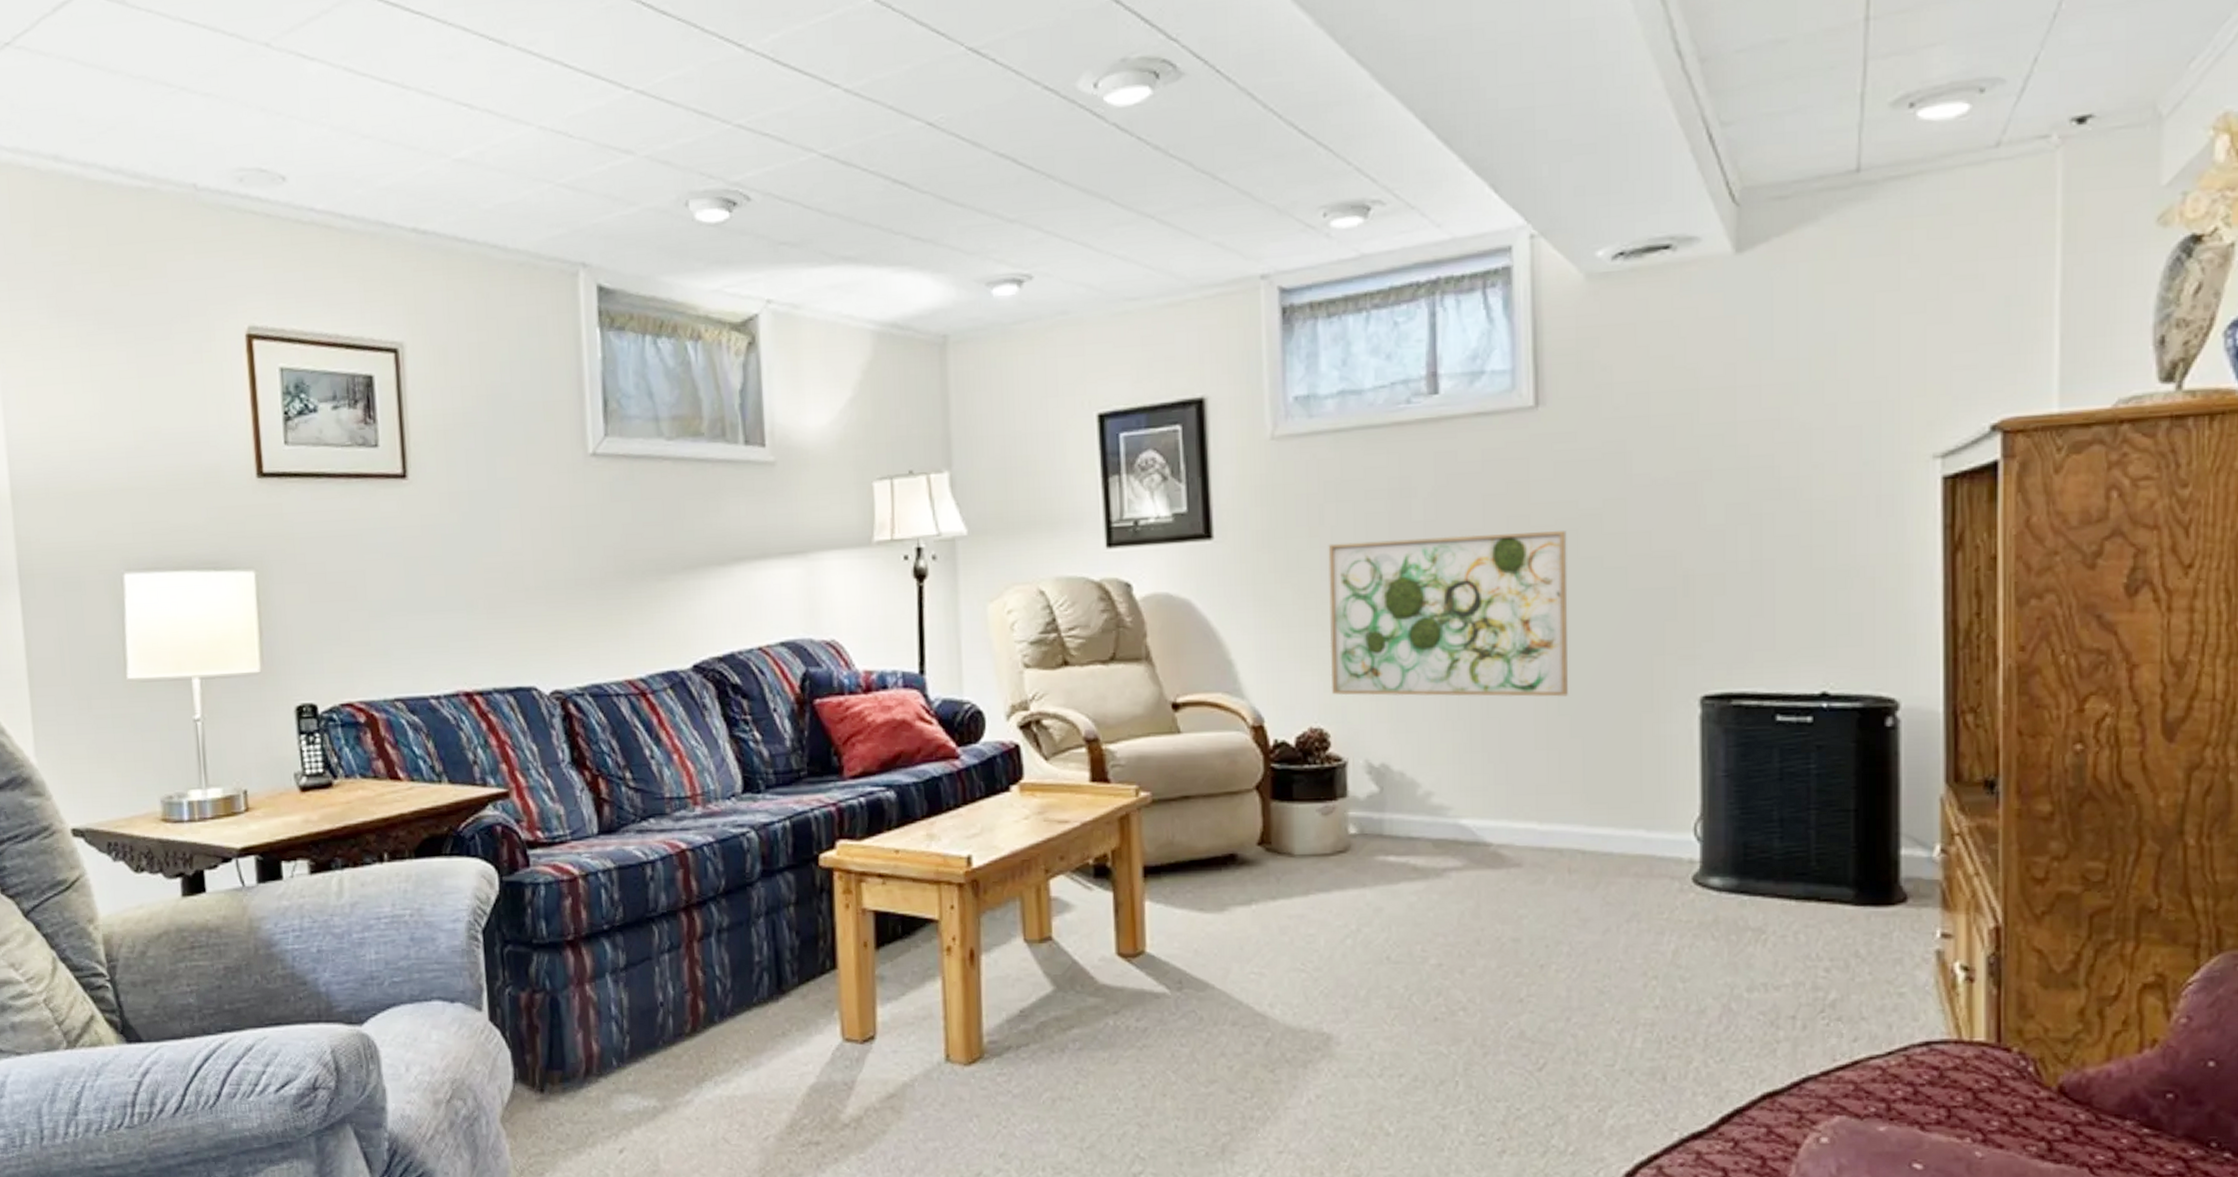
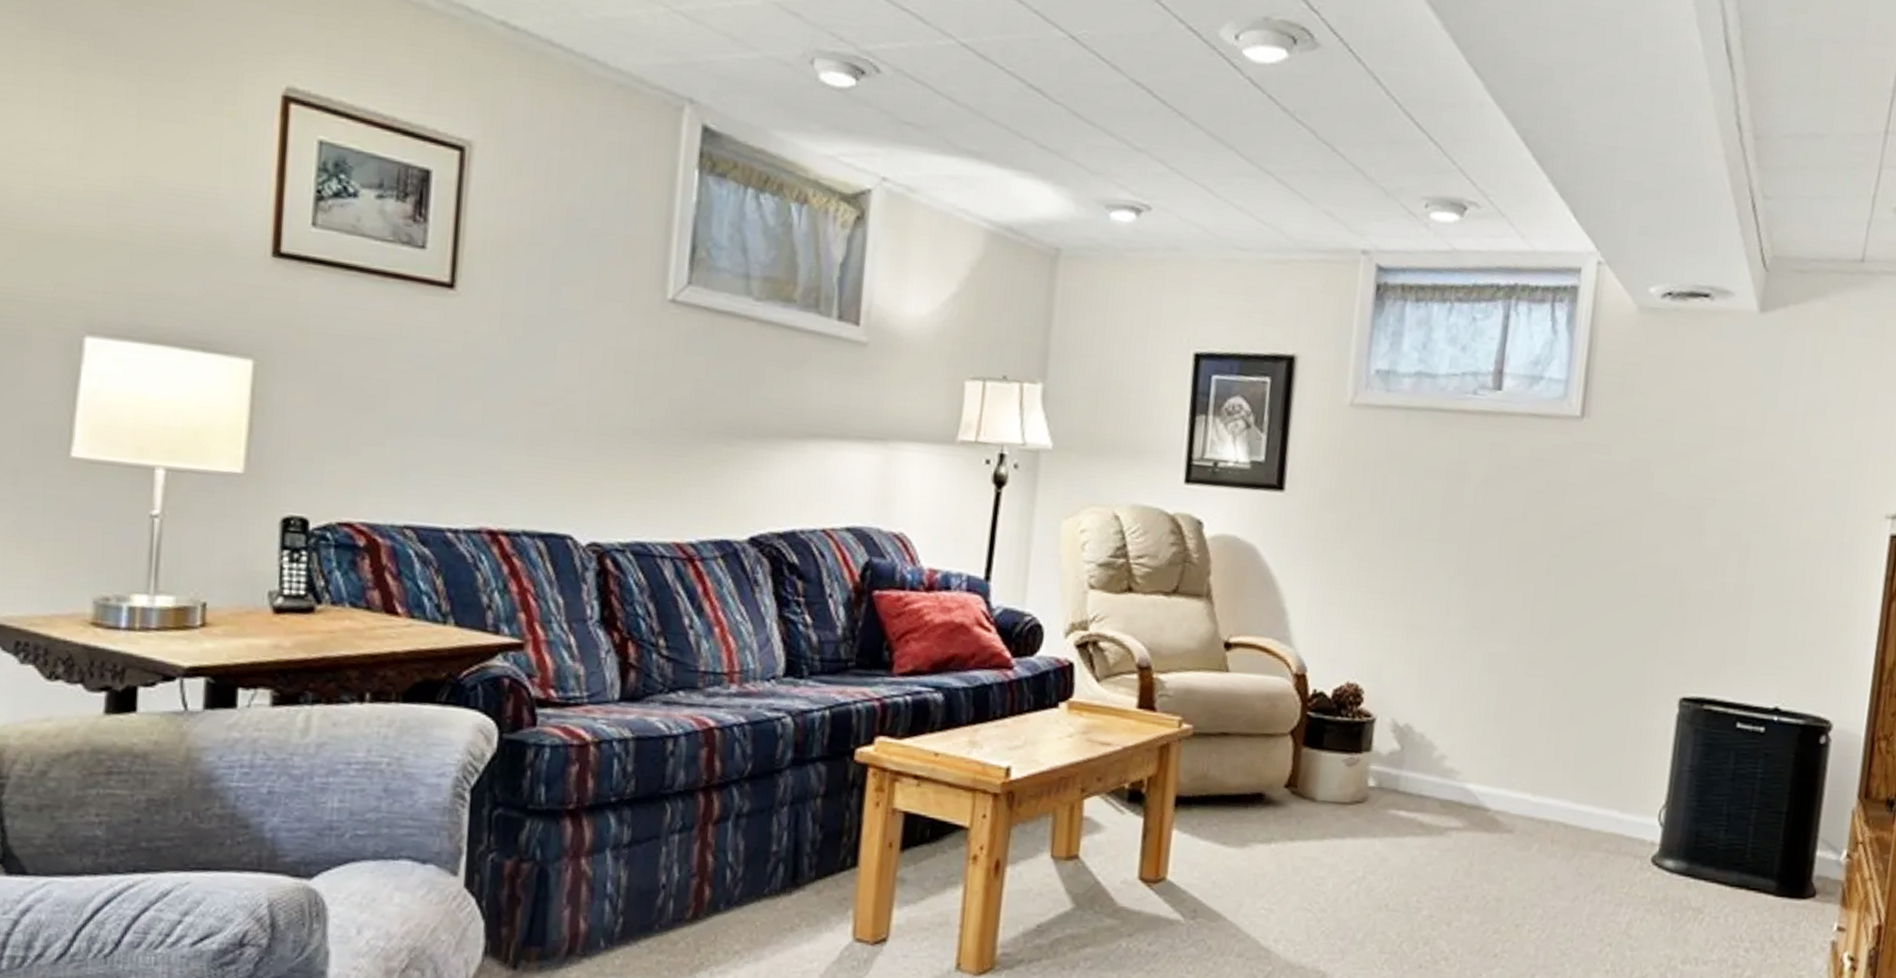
wall art: present [1328,531,1568,697] -> none [1371,512,1592,683]

